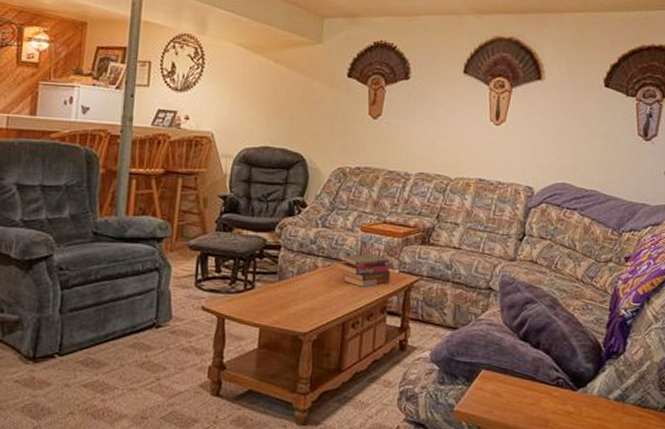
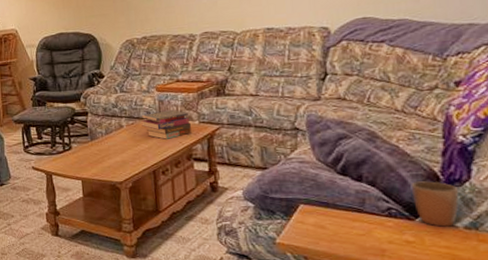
cup: none [578,352,615,398] -> present [412,181,459,227]

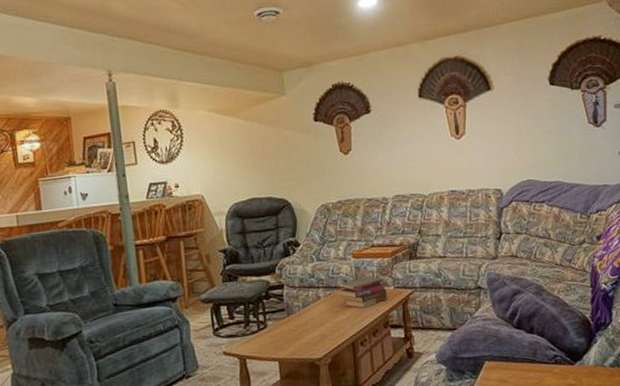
cup: present [412,181,459,227] -> none [571,327,605,368]

